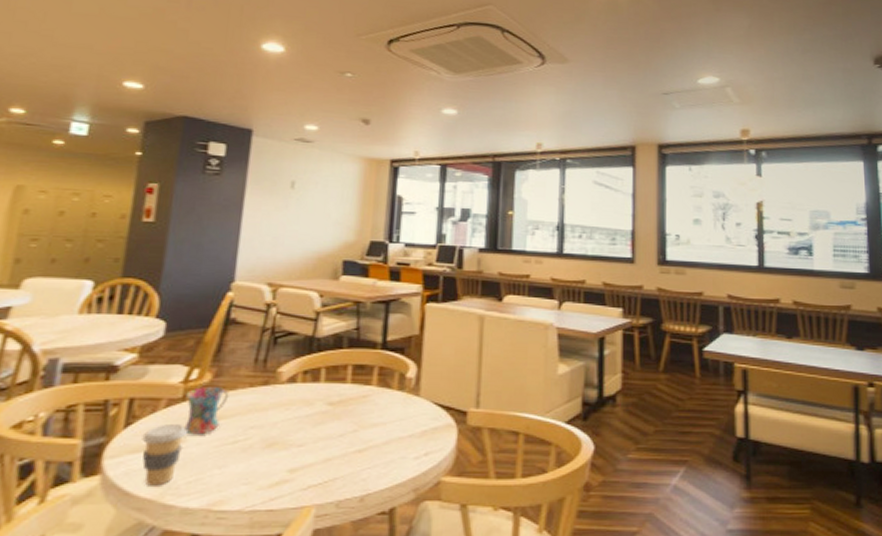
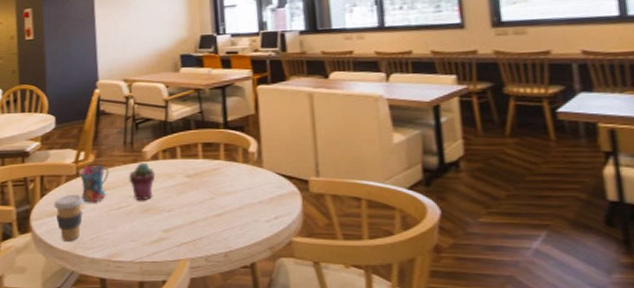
potted succulent: none [253,386,290,433] -> present [128,163,156,201]

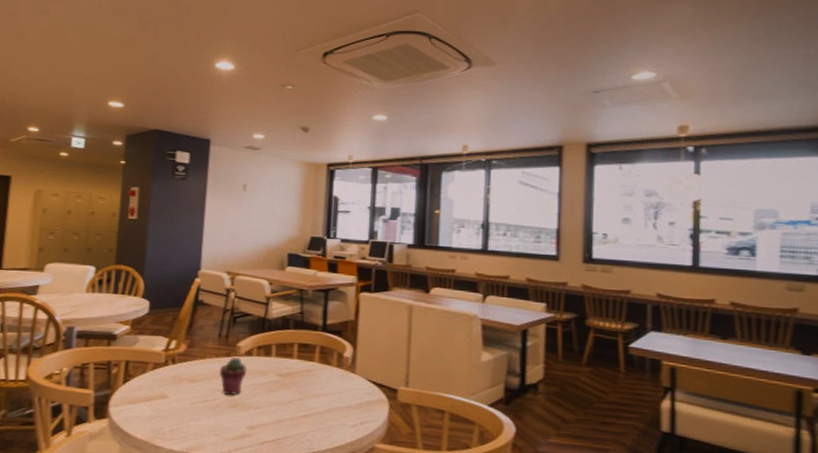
coffee cup: present [54,195,84,241] -> none [136,383,169,431]
mug: present [78,165,109,203] -> none [167,355,200,393]

